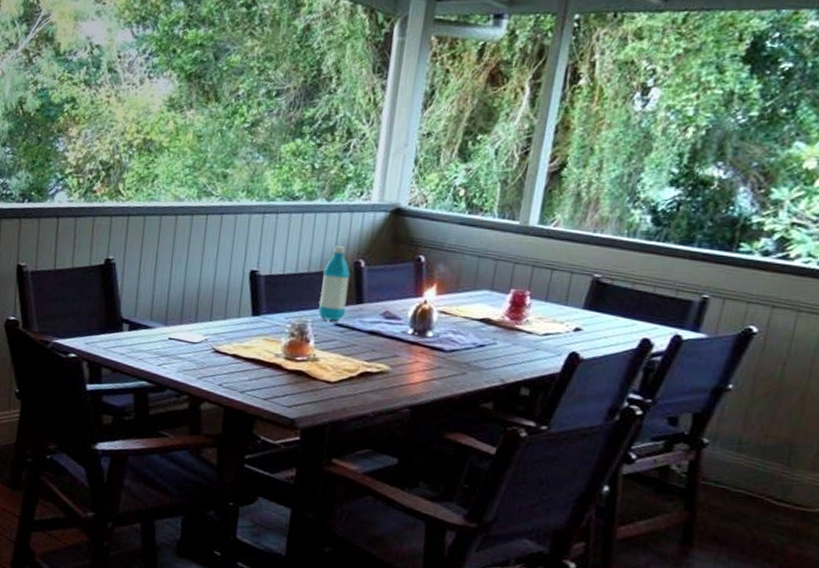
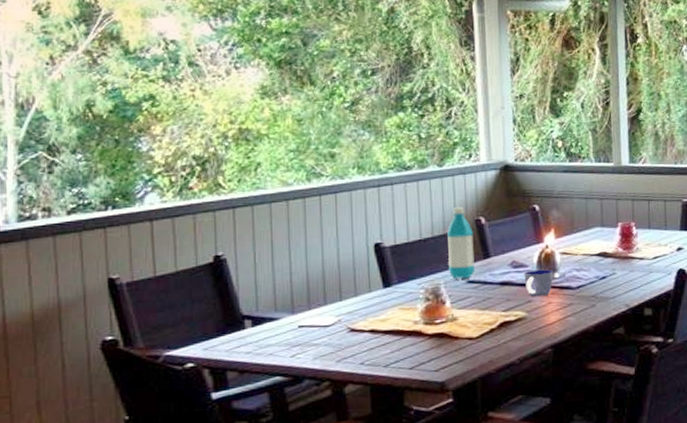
cup: none [394,324,427,354] -> present [524,269,553,297]

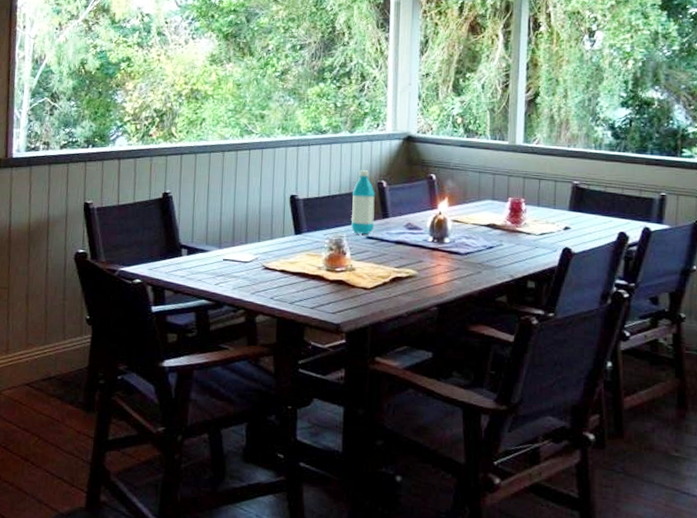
cup: present [524,269,553,297] -> none [417,233,444,258]

